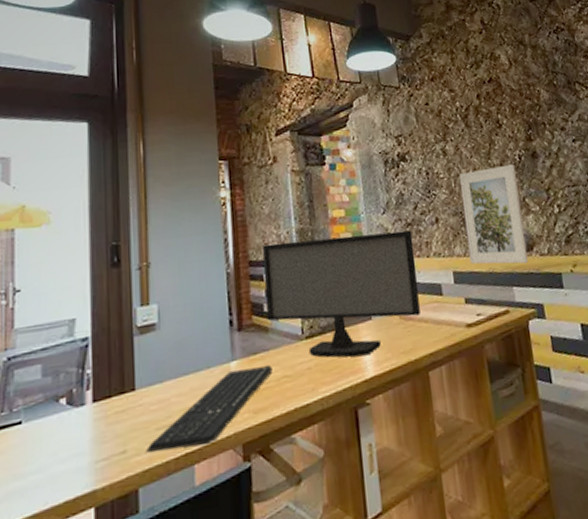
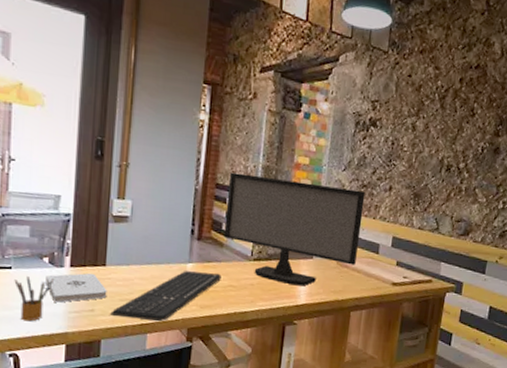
pencil box: none [26,423,74,490] -> present [14,276,53,322]
notepad: none [64,403,140,454] -> present [46,273,107,303]
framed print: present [460,164,529,264] -> none [410,151,475,245]

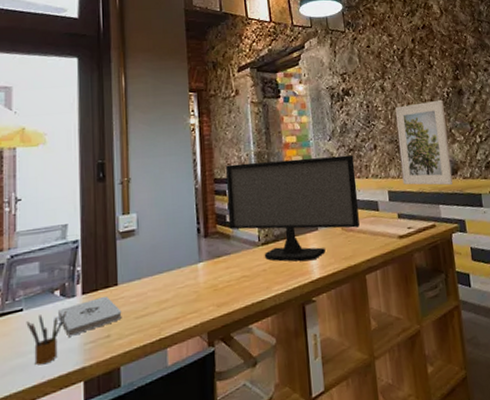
keyboard: present [110,271,222,322] -> none [127,267,233,337]
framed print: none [410,151,475,245] -> present [395,99,453,186]

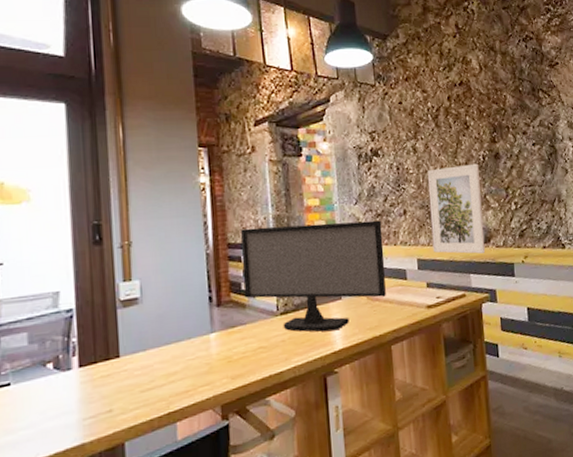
pencil box: present [26,311,66,366] -> none [15,385,61,443]
notepad: present [58,295,122,337] -> none [52,368,125,412]

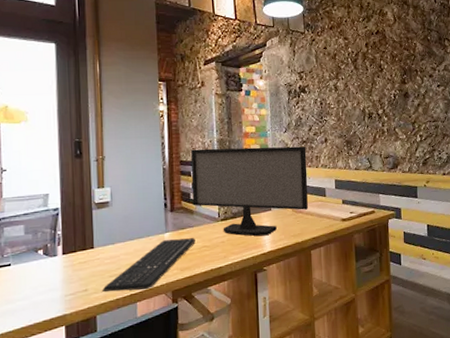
keyboard: none [131,338,249,411] -> present [102,238,195,292]
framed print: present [428,163,486,254] -> none [346,101,393,178]

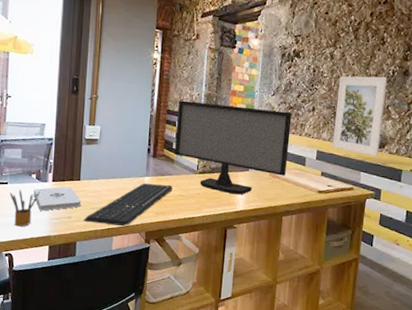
pencil box: none [14,268,49,311] -> present [9,190,39,227]
notepad: none [42,256,98,289] -> present [34,186,81,211]
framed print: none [346,101,393,178] -> present [332,76,387,156]

